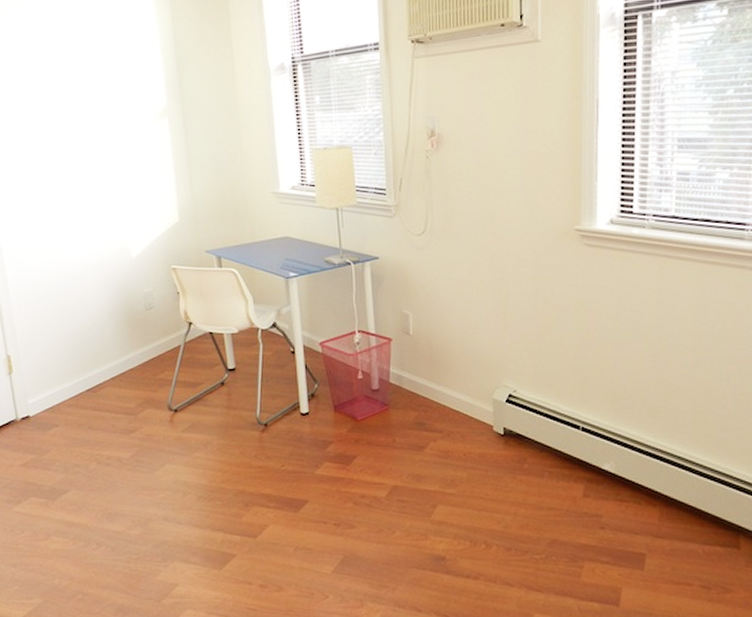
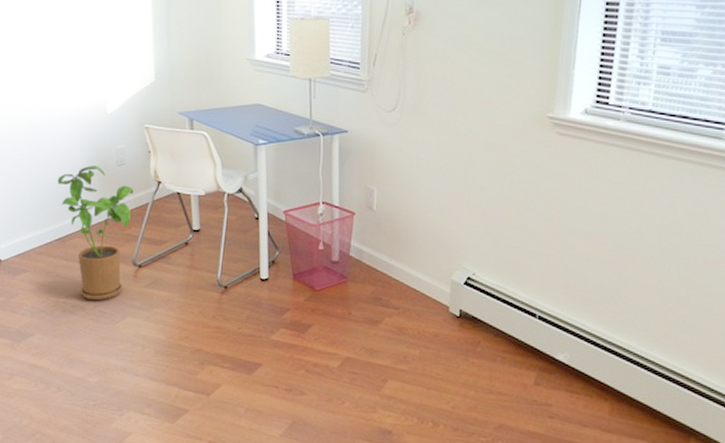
house plant: none [84,311,164,450] -> present [57,165,133,301]

